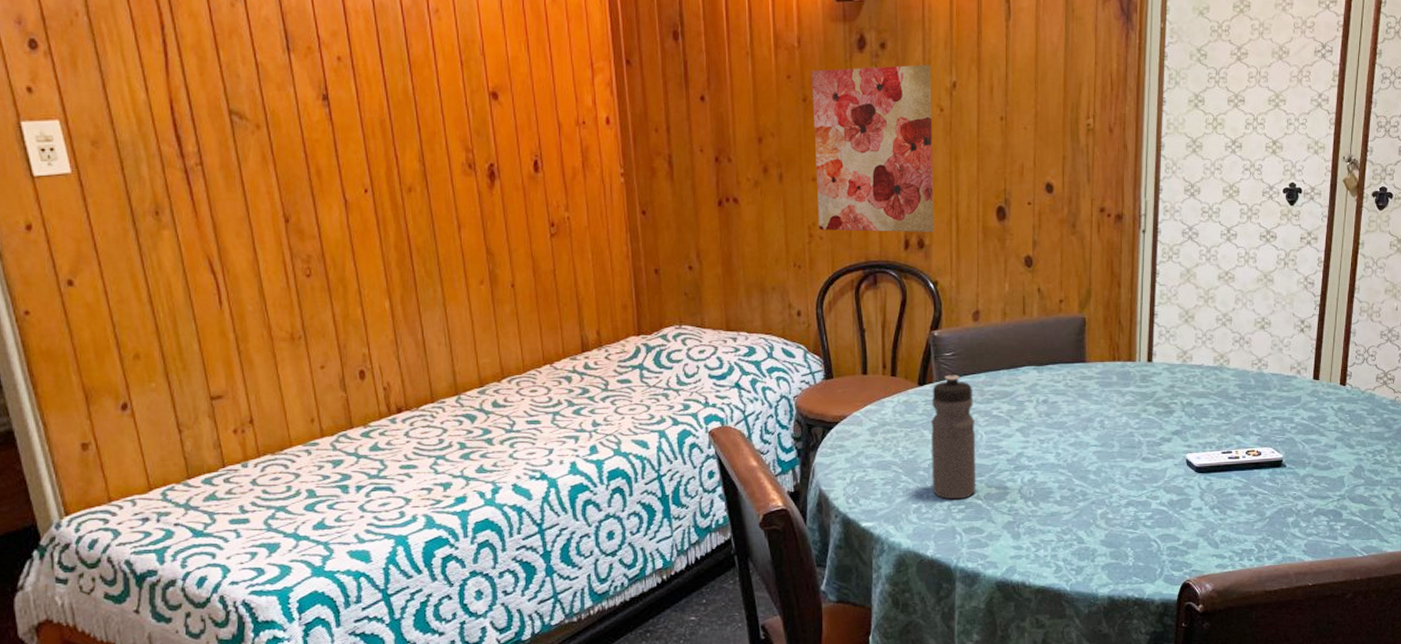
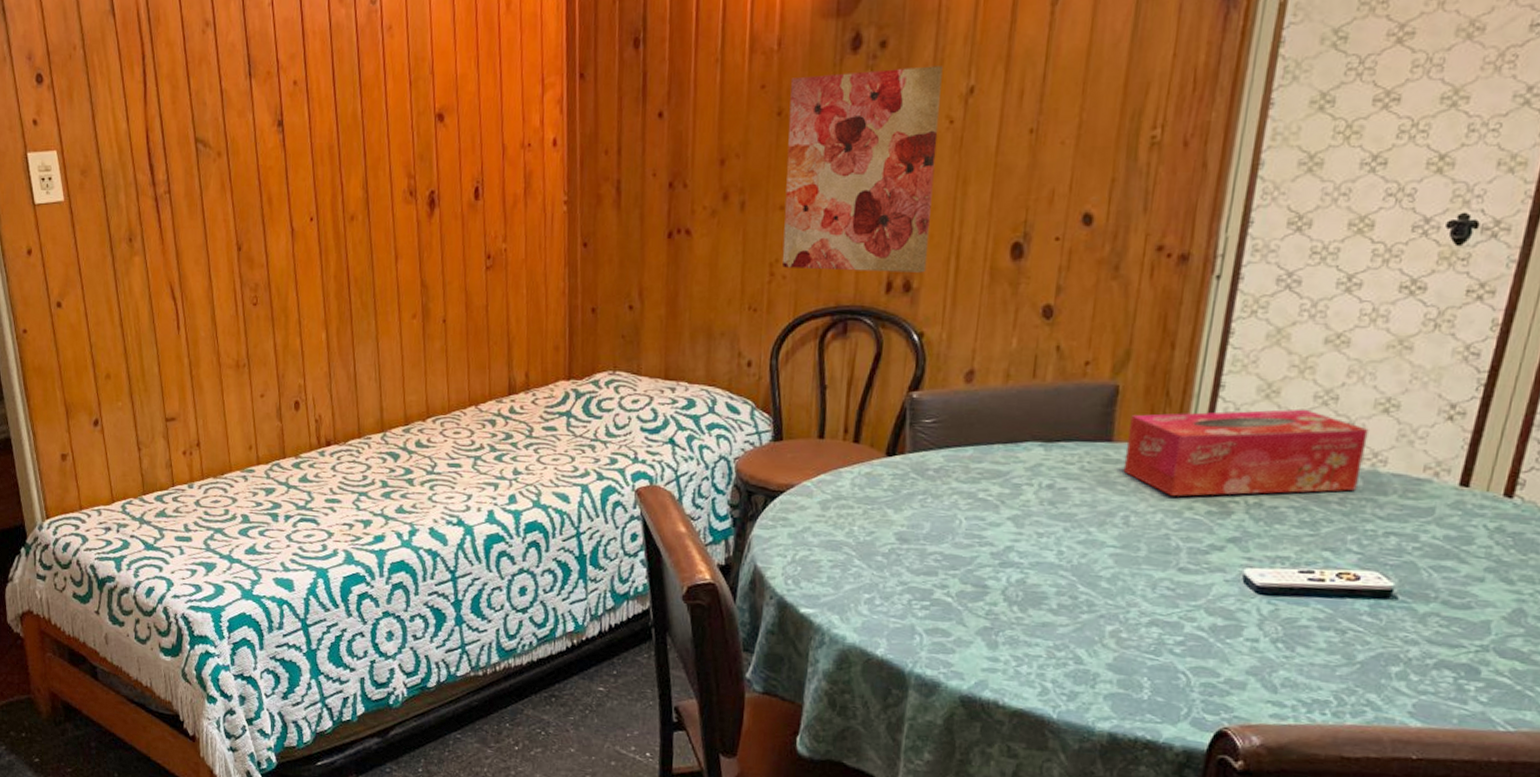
water bottle: present [930,375,976,500] -> none [890,445,955,595]
tissue box: none [1095,329,1253,402] -> present [1123,409,1369,496]

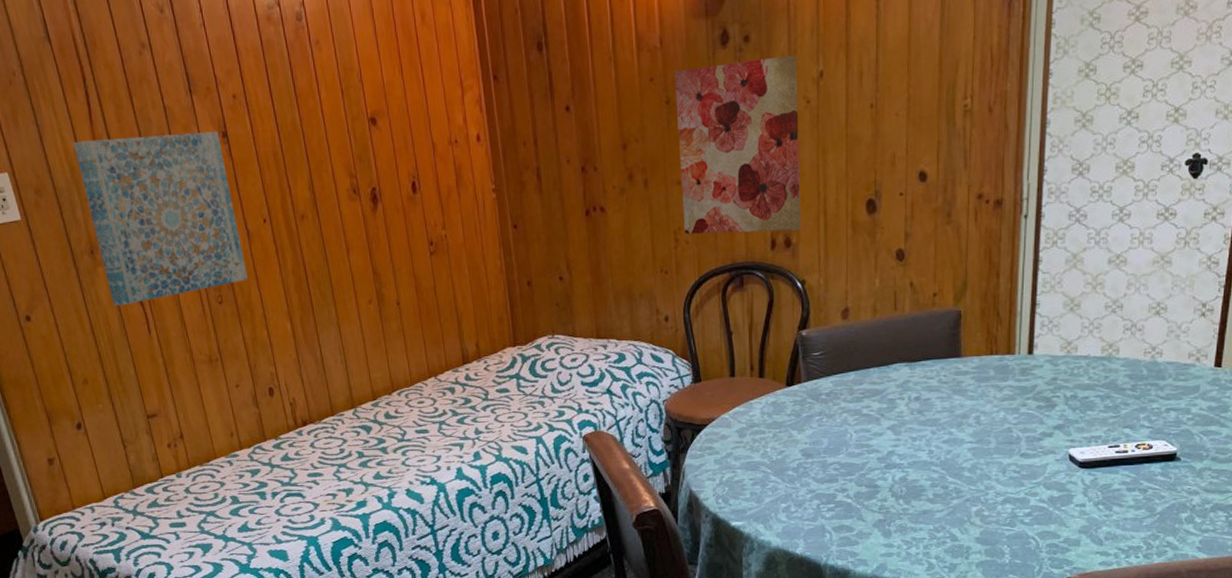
wall art: none [125,119,287,300] -> present [73,131,248,306]
tissue box: present [1123,409,1369,496] -> none [971,317,1147,396]

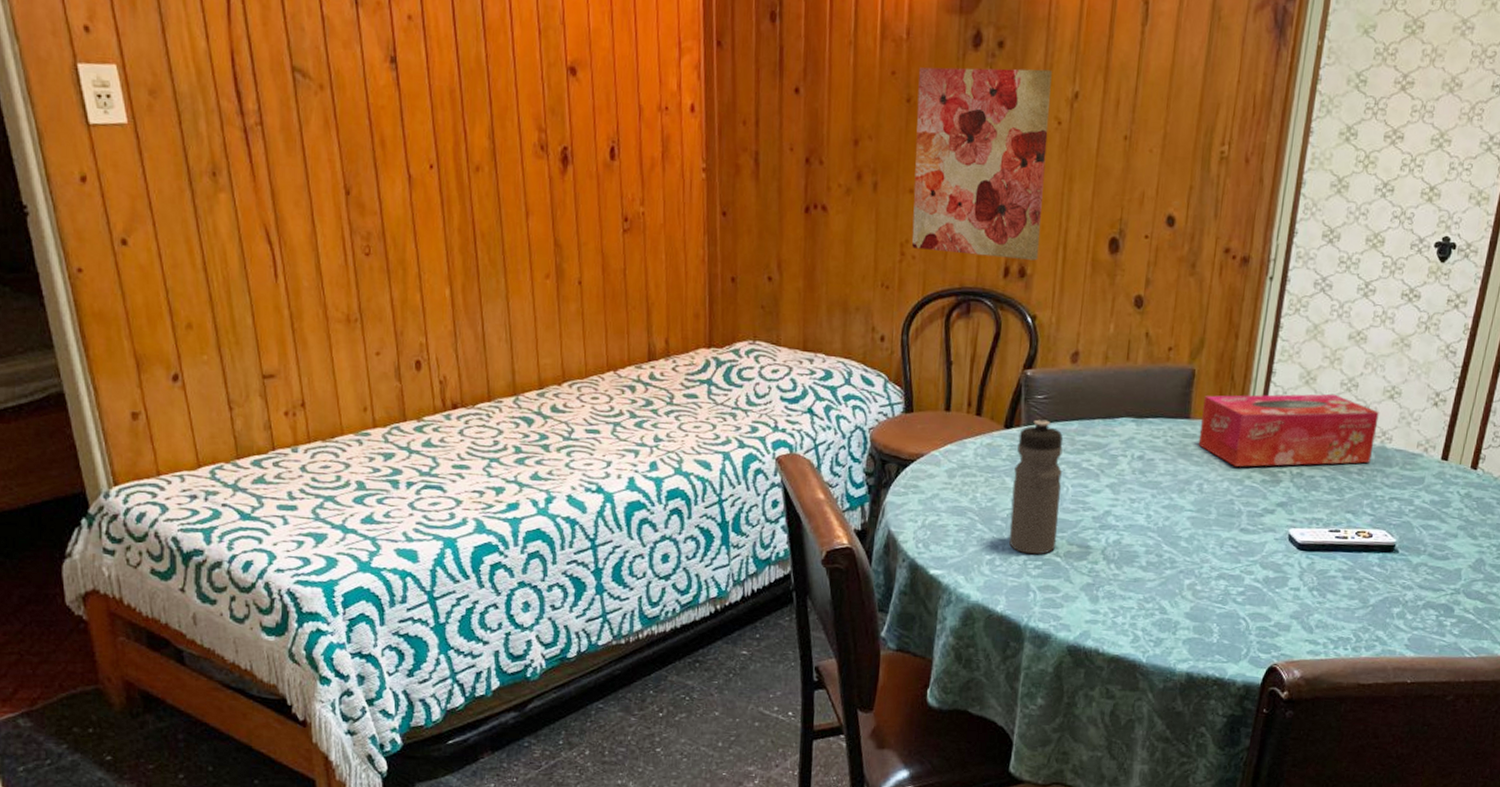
wall art: present [73,131,248,306] -> none [204,40,404,243]
water bottle: none [799,374,846,499] -> present [1008,419,1063,555]
tissue box: none [971,317,1147,396] -> present [1198,394,1379,467]

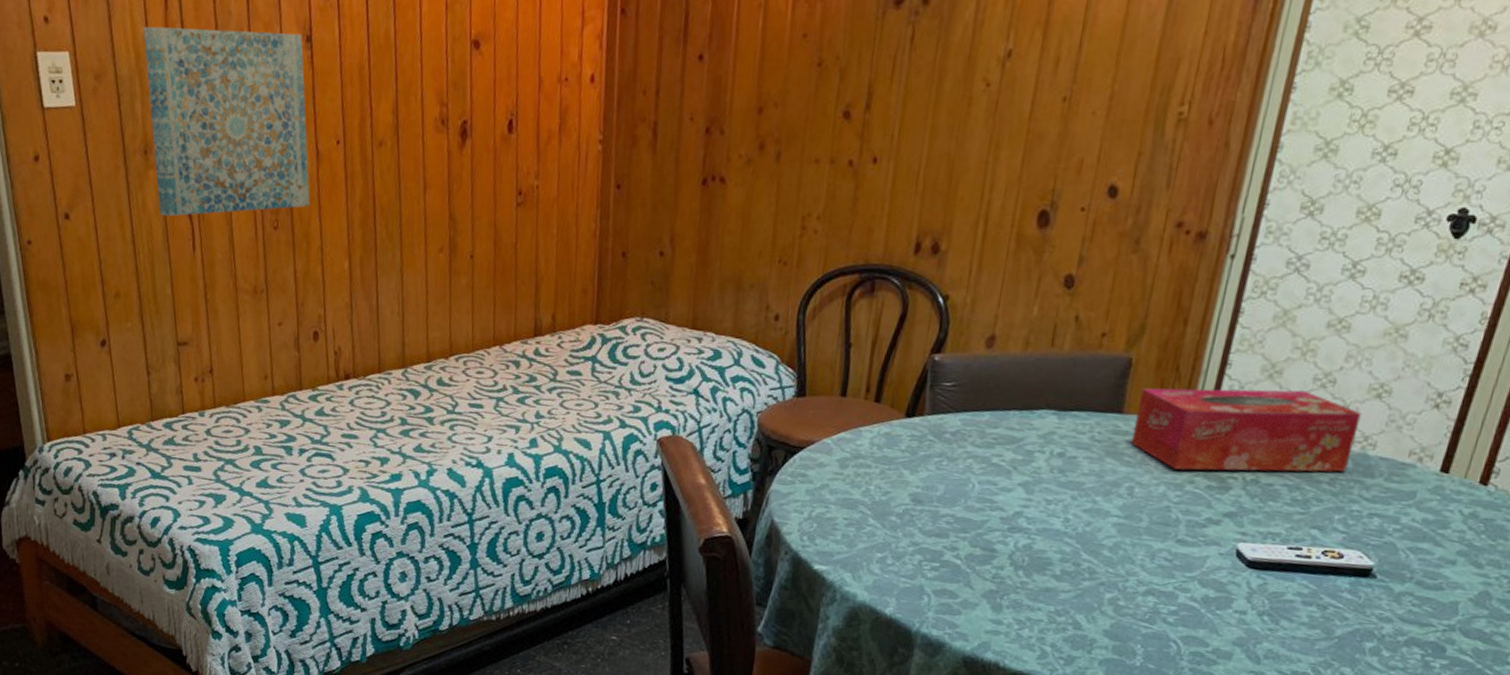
wall art: none [204,40,404,243] -> present [143,26,310,217]
wall art: present [912,67,1052,261] -> none [814,26,983,236]
water bottle: present [1008,419,1063,555] -> none [902,408,971,556]

